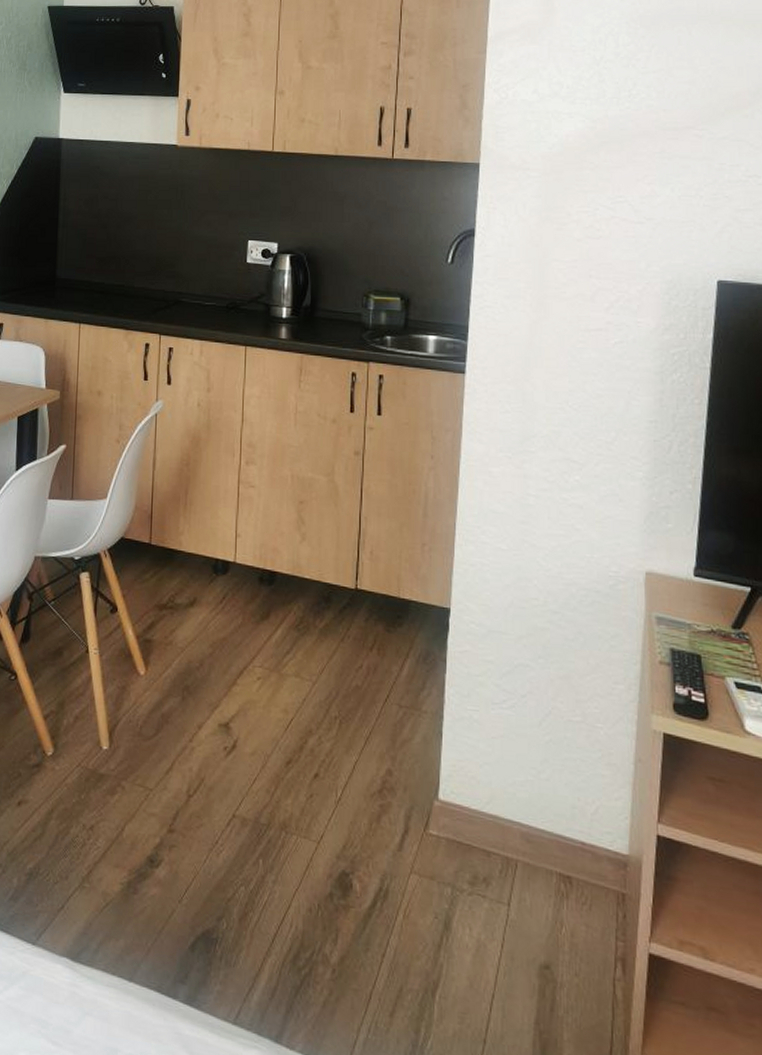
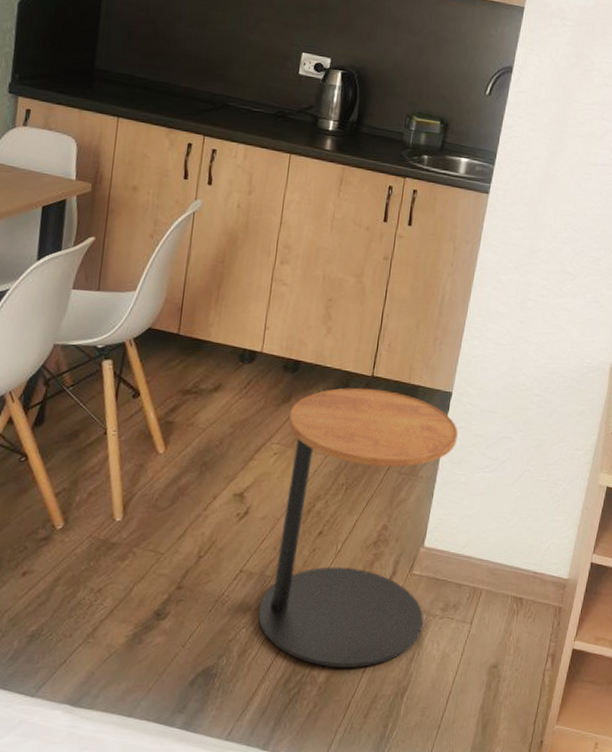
side table: none [256,602,463,950] -> present [258,388,458,668]

